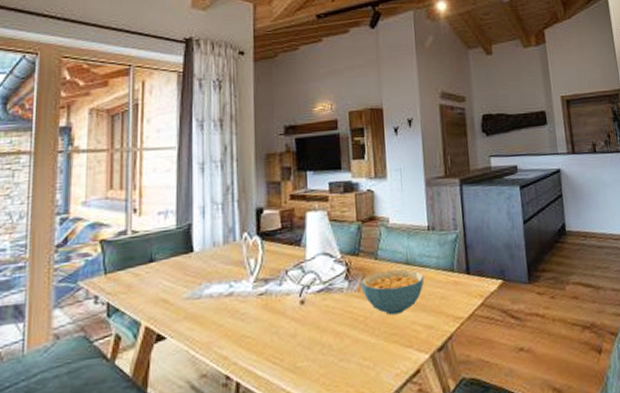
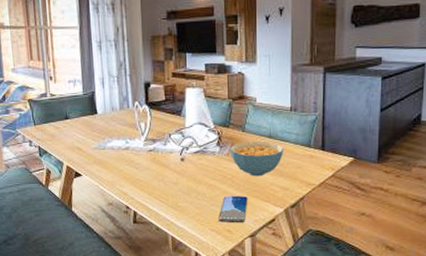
smartphone: none [348,342,386,384] -> present [217,195,248,223]

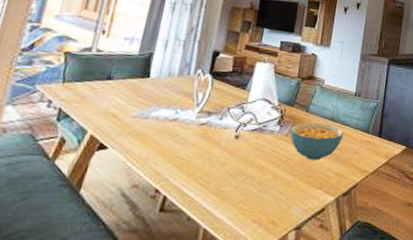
smartphone: present [217,195,248,223] -> none [263,180,300,213]

